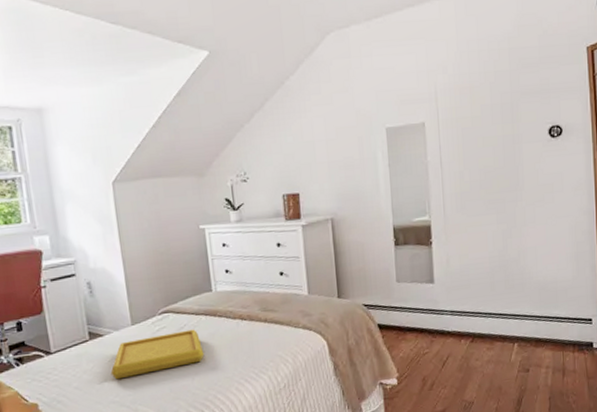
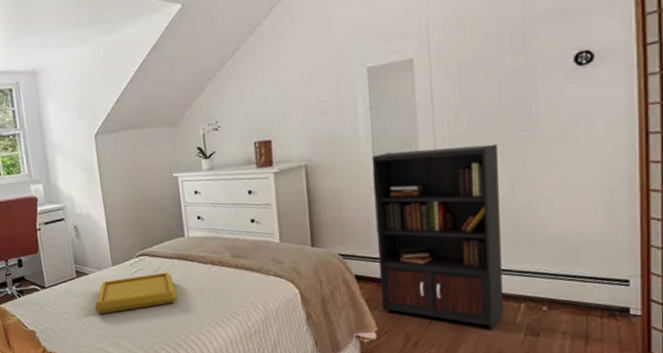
bookcase: none [391,202,534,368] -> present [371,143,547,329]

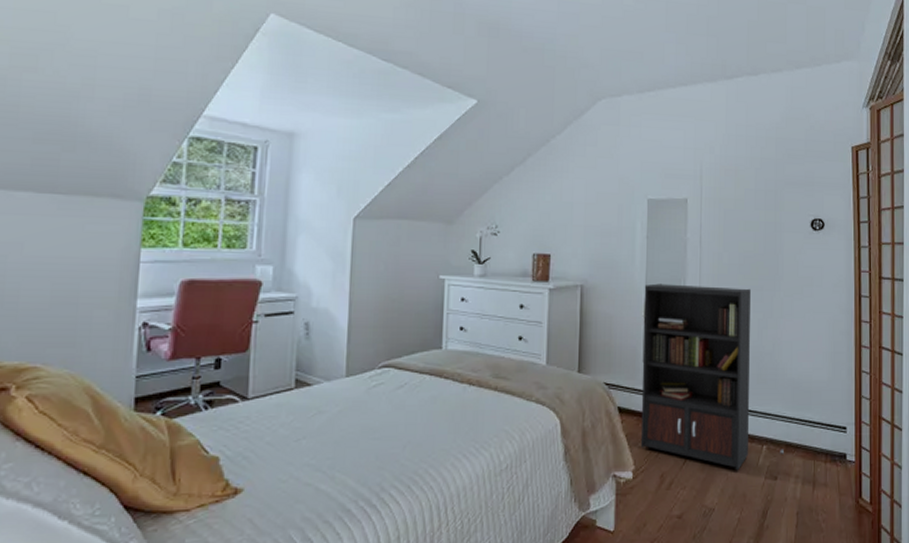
serving tray: present [94,272,178,315] -> none [311,389,422,438]

